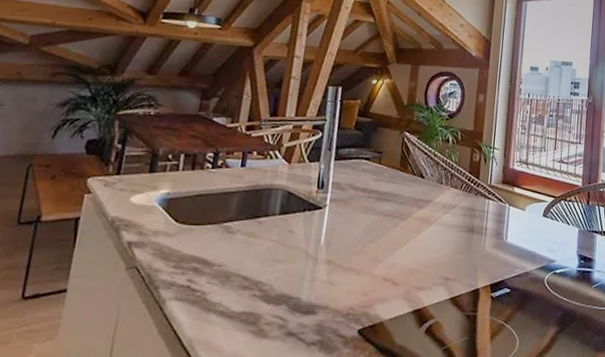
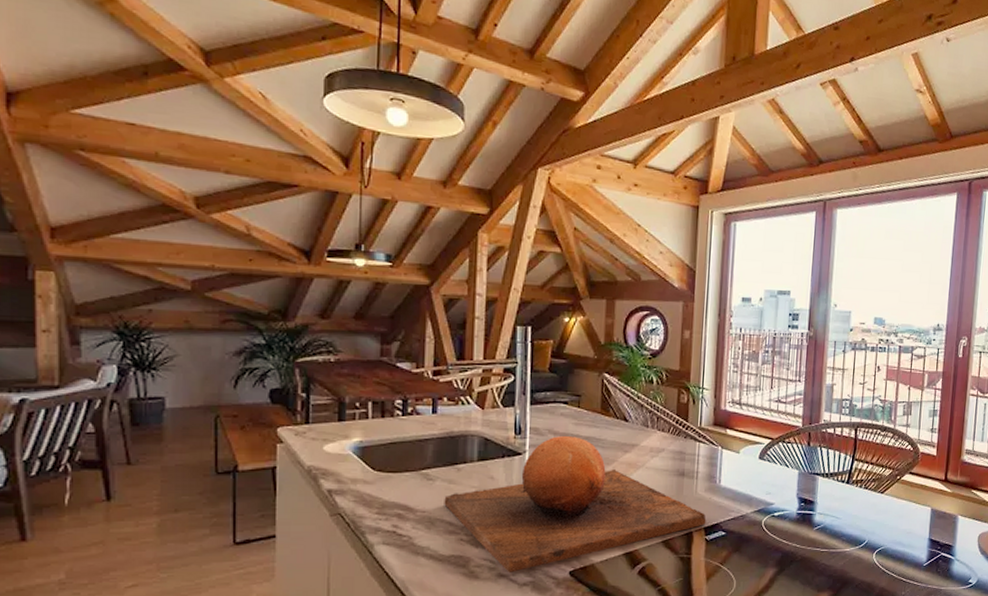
chopping board: none [241,191,493,331] -> present [444,436,707,573]

